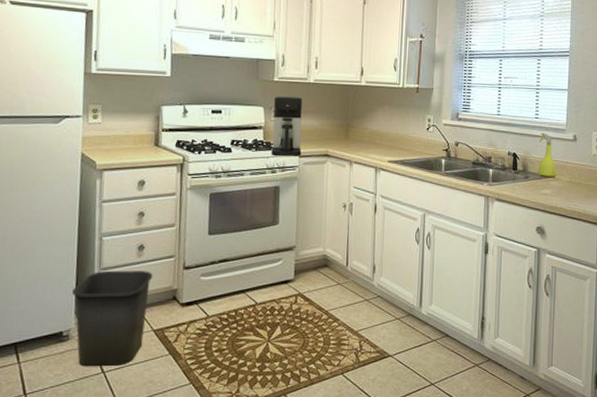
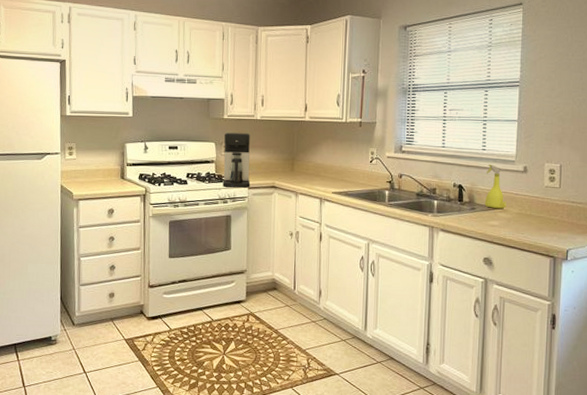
waste bin: present [72,270,153,367] -> none [58,286,123,368]

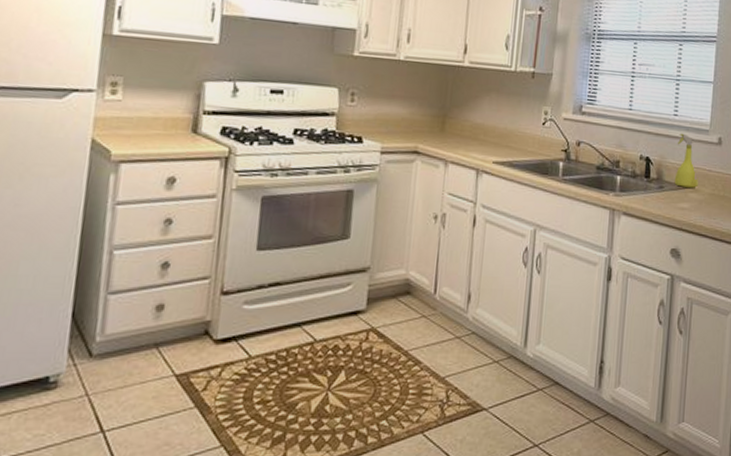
coffee maker: present [223,132,251,189] -> none [345,75,389,154]

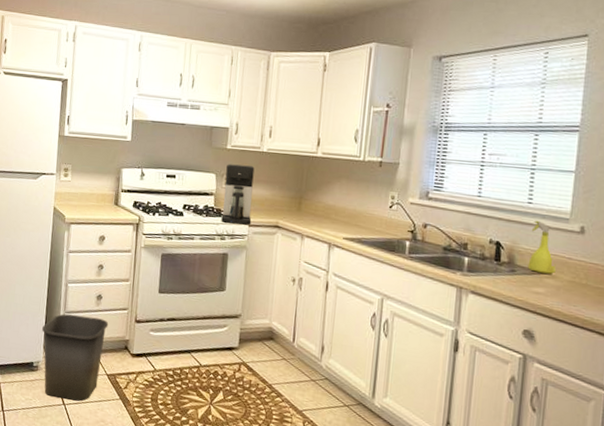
waste bin: none [66,295,180,425] -> present [42,314,109,401]
coffee maker: none [345,75,389,154] -> present [221,164,255,226]

